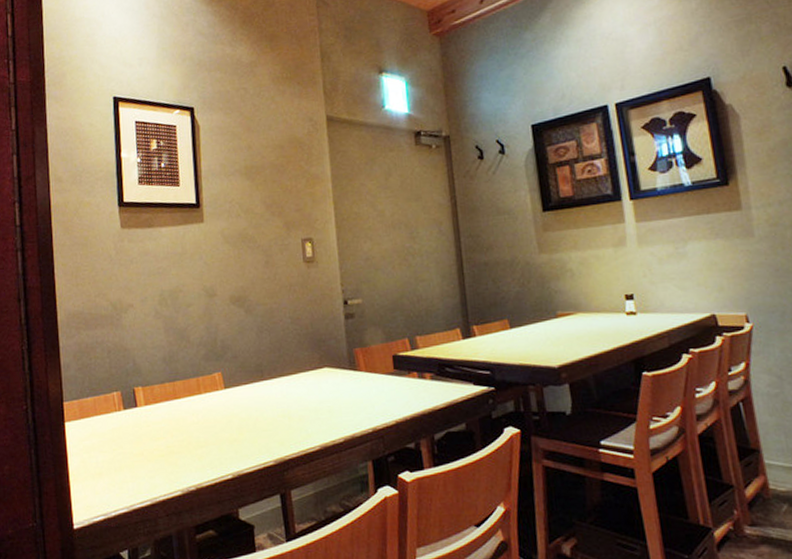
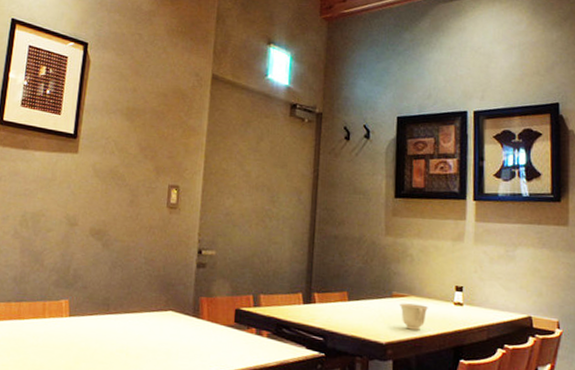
teacup: none [567,320,599,349] -> present [400,303,428,330]

